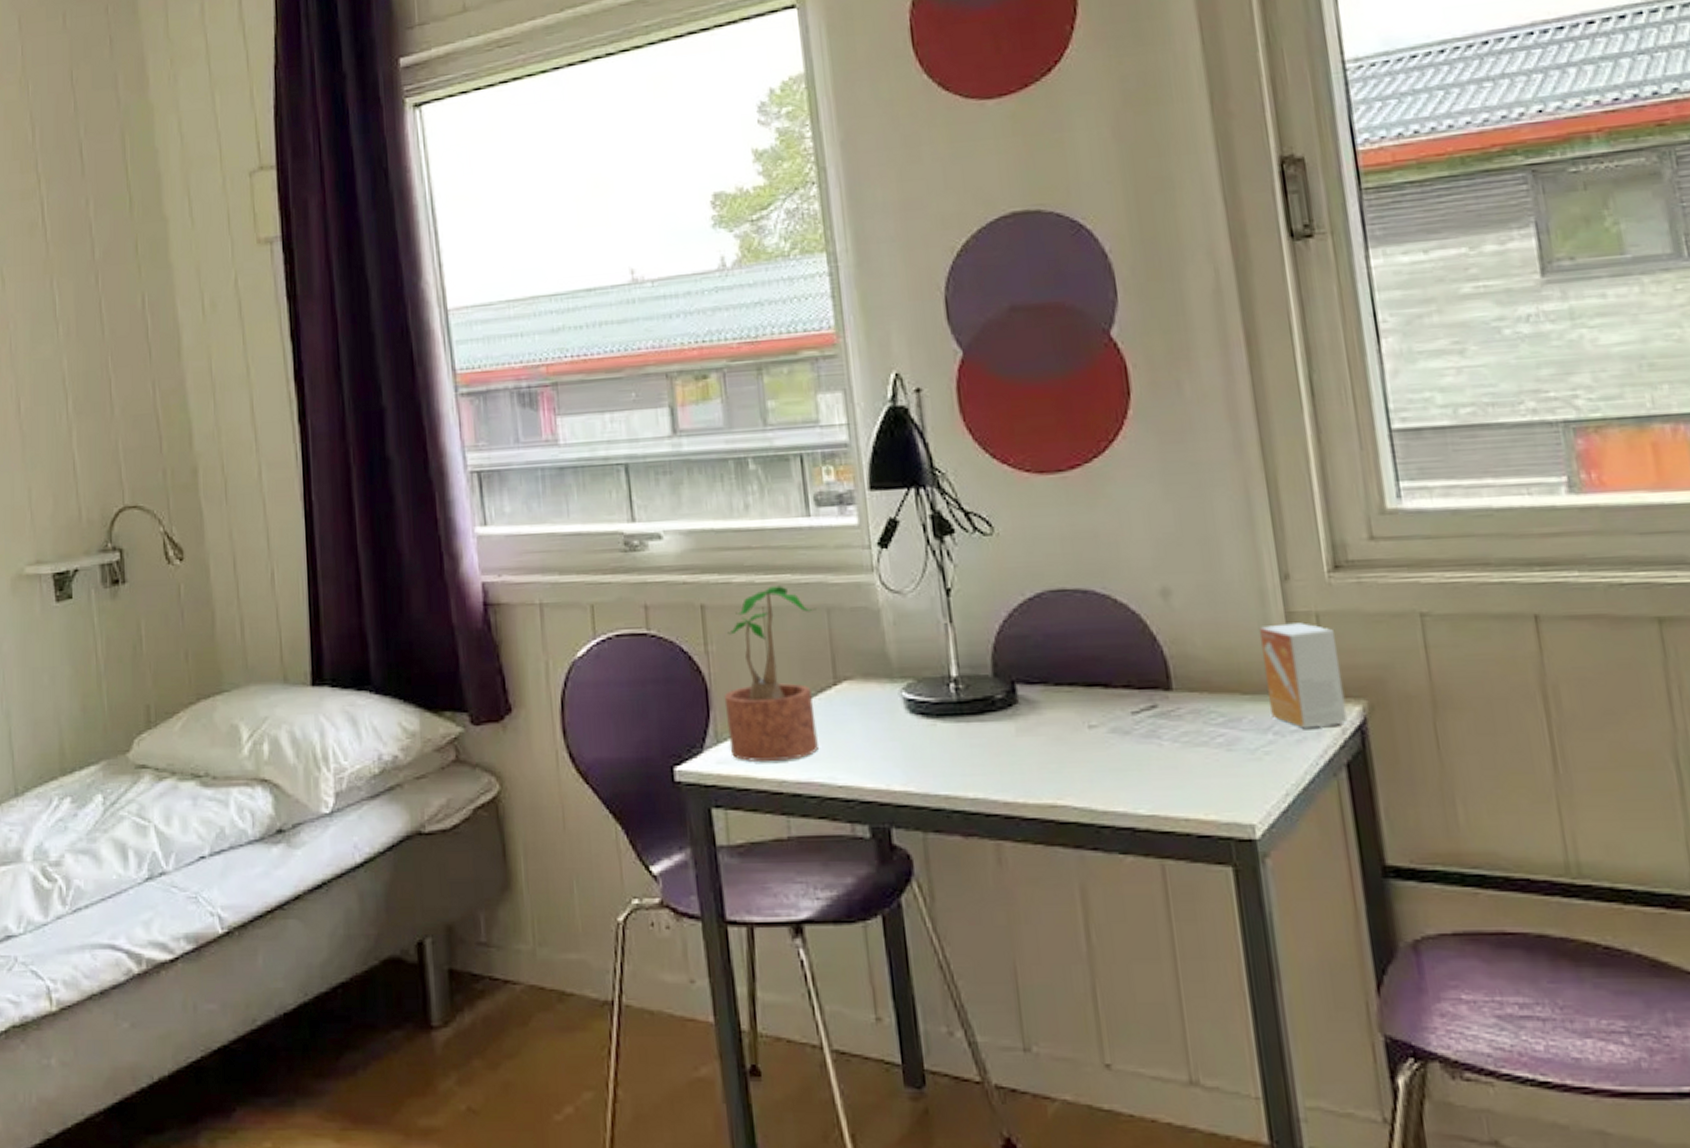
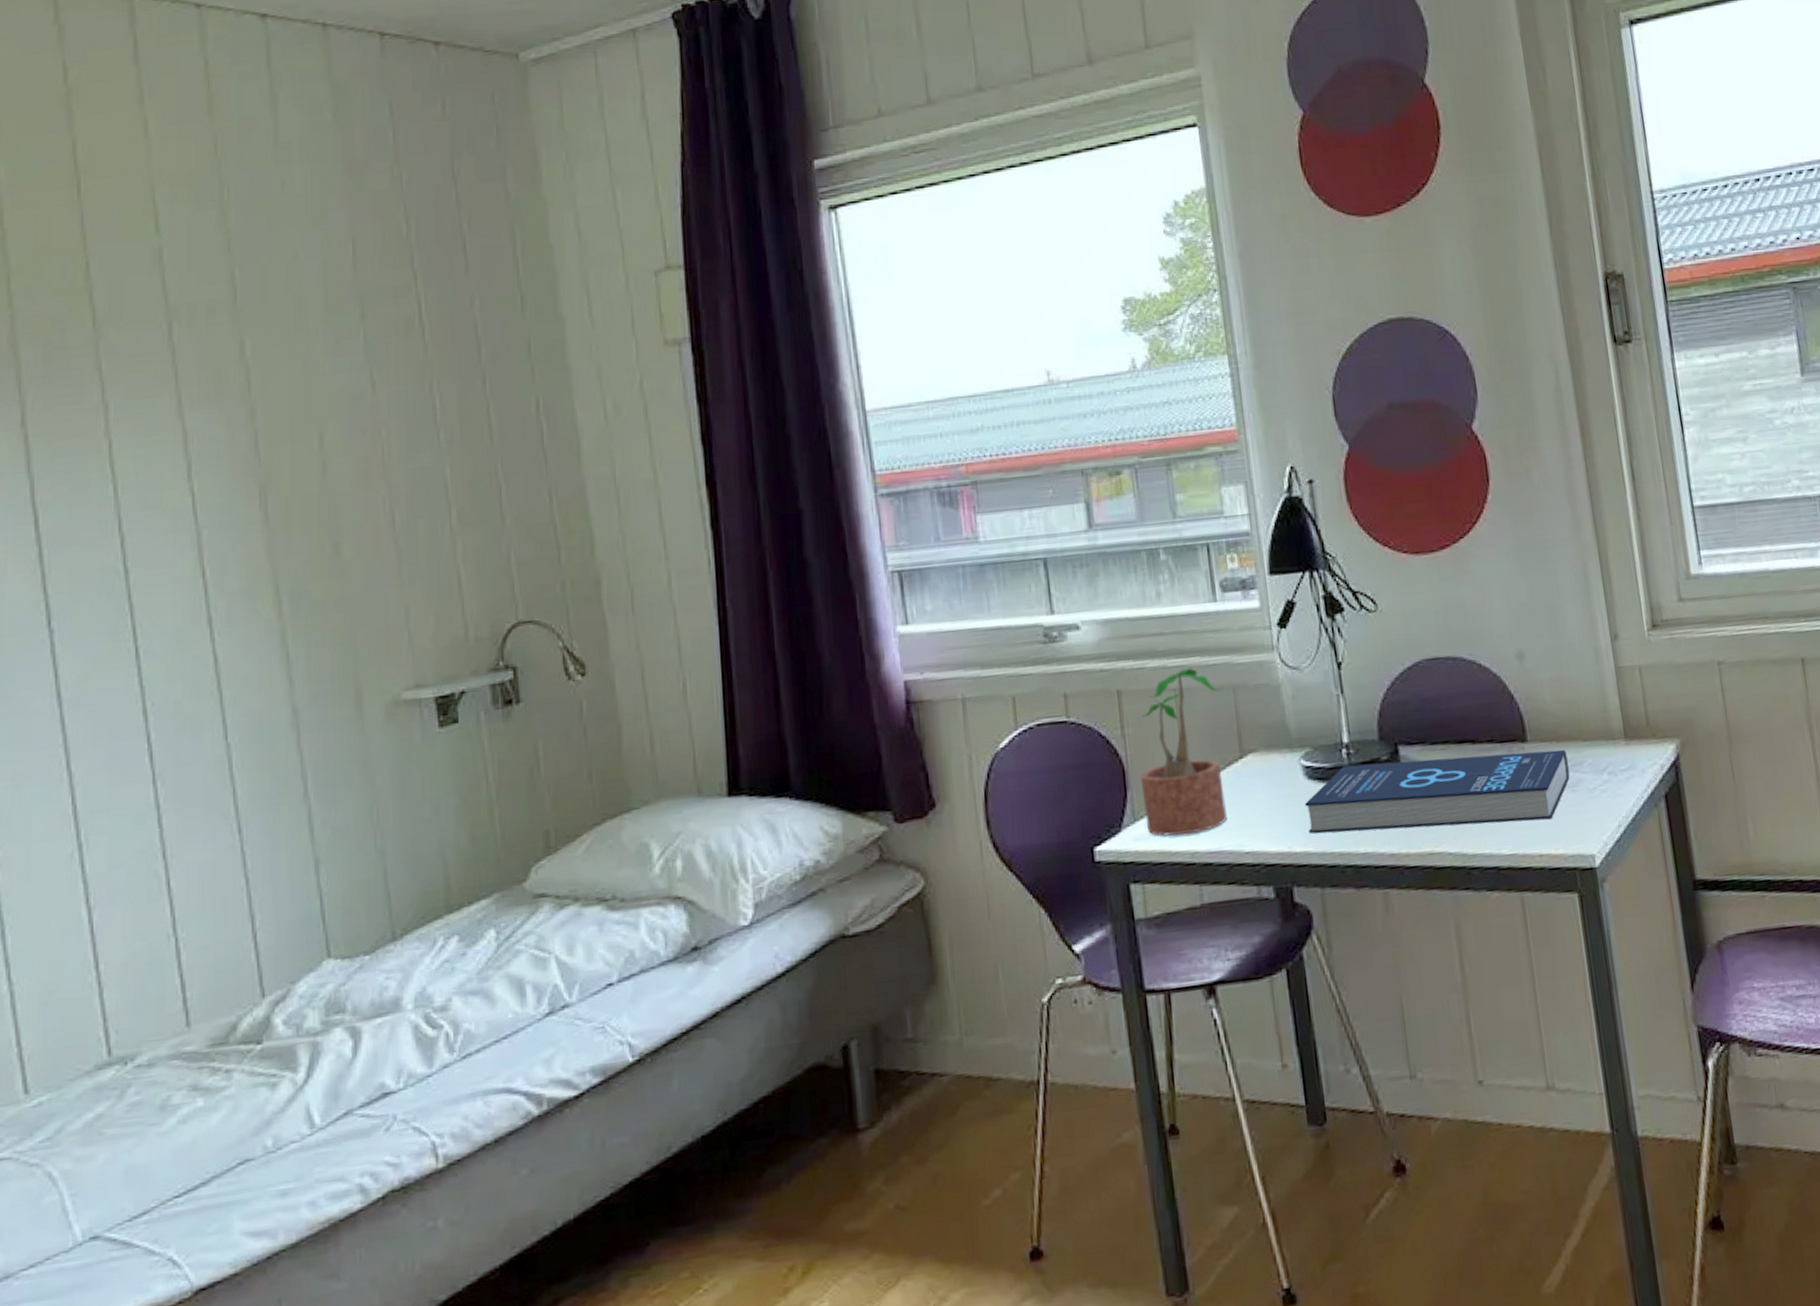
book: none [906,701,1225,780] -> present [1304,749,1570,834]
small box: present [1260,622,1348,729] -> none [1596,675,1665,767]

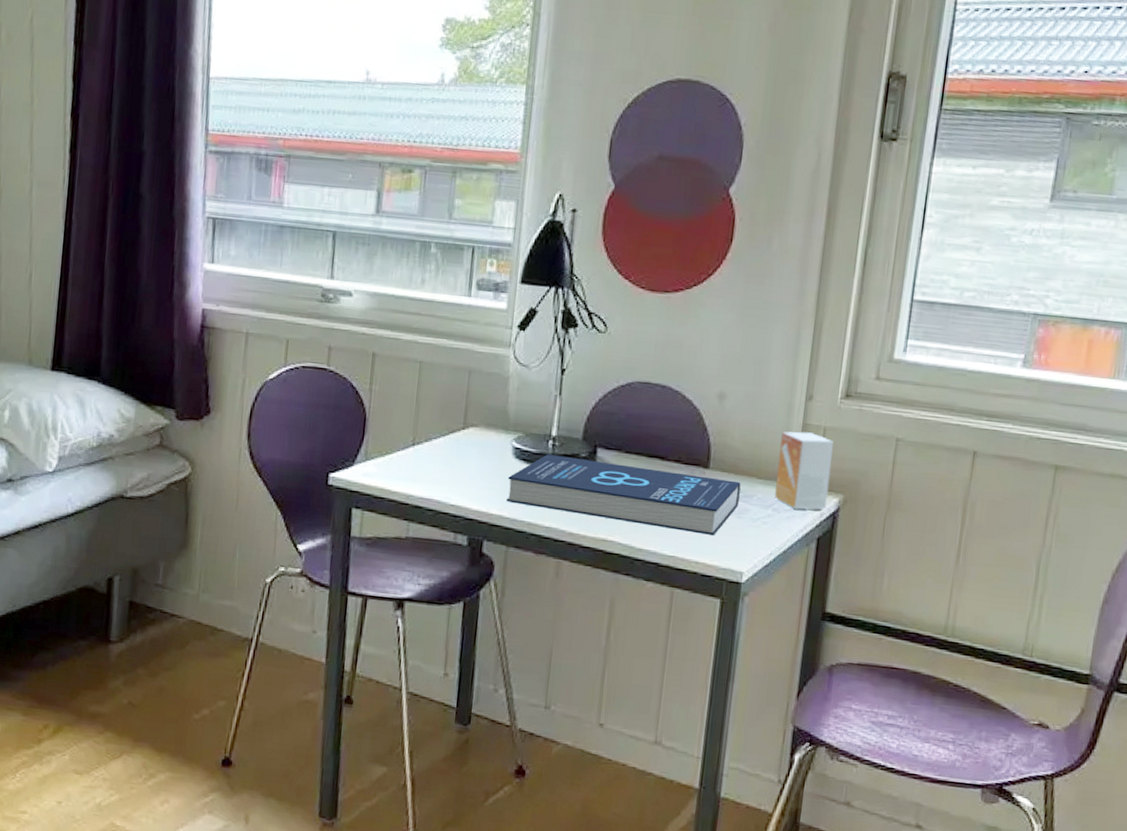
potted plant: present [1140,668,1227,836] -> none [375,346,461,481]
small box: none [1596,675,1665,767] -> present [775,431,833,510]

